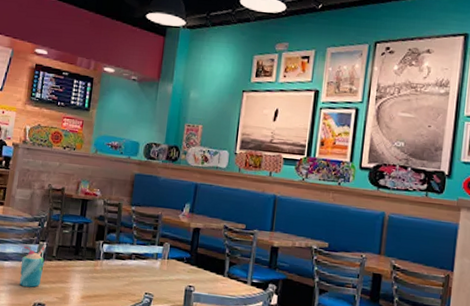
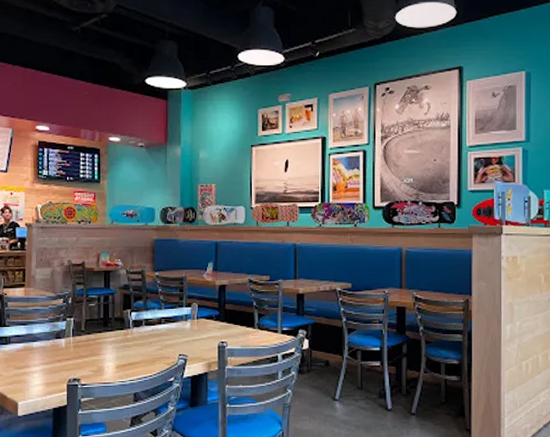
milkshake: present [20,244,46,288] -> none [50,320,74,364]

